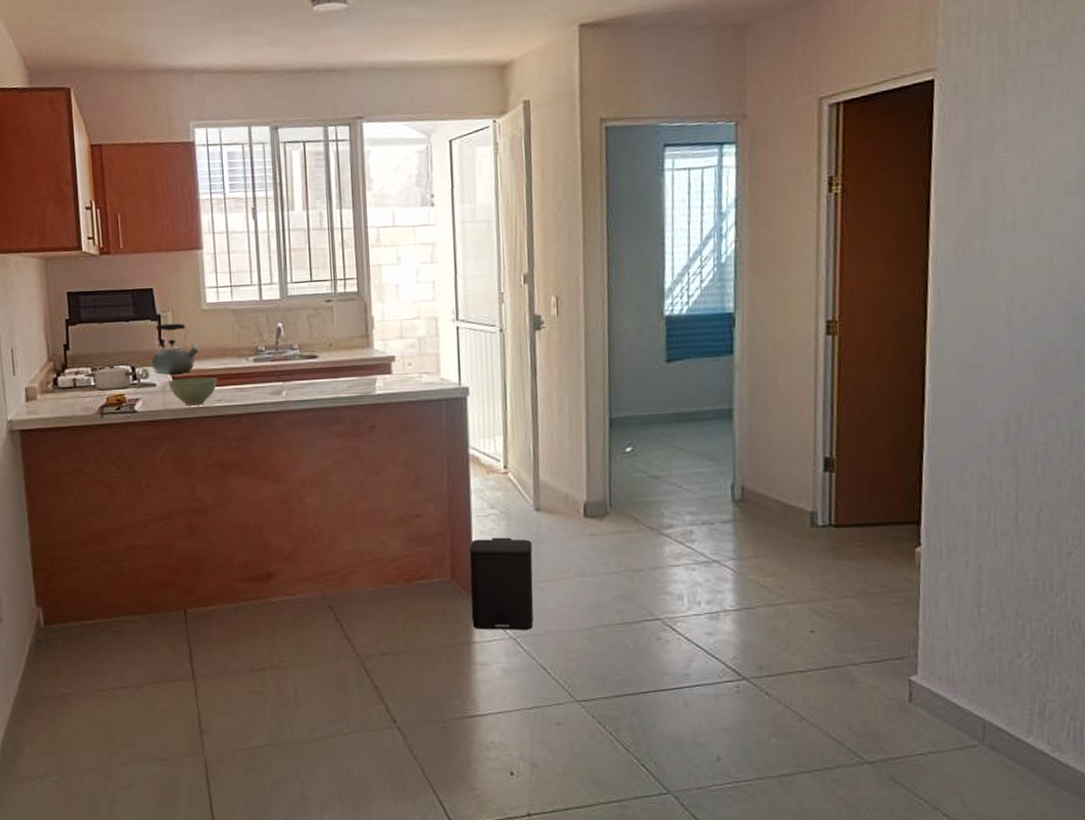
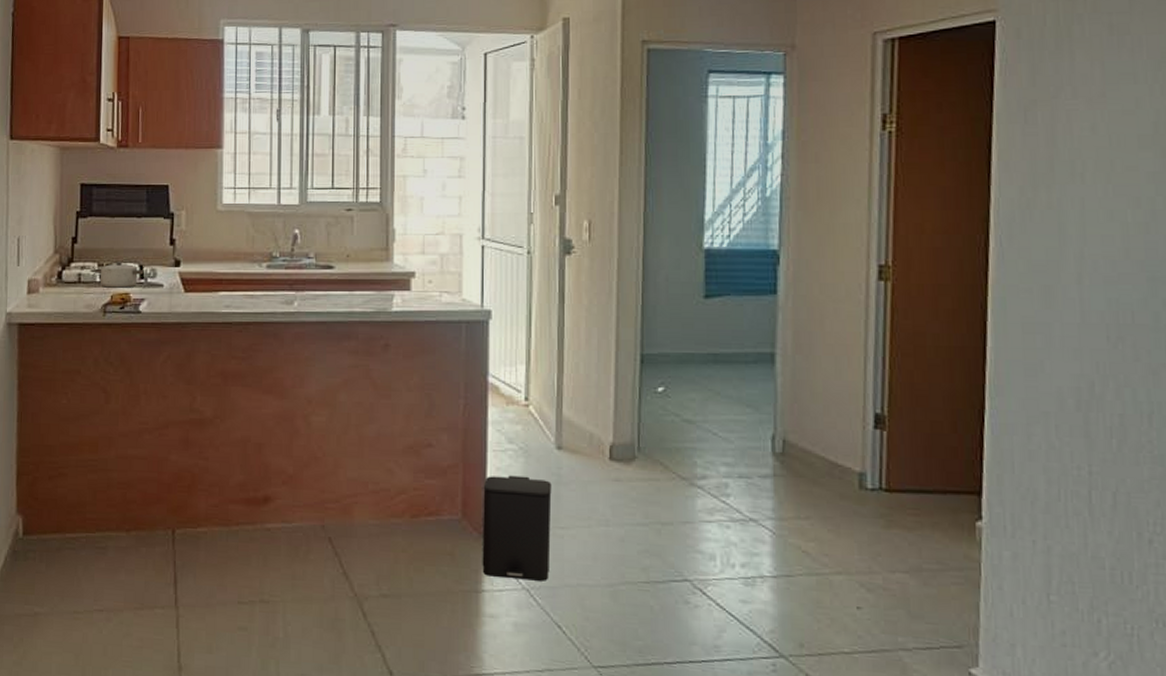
kettle: present [151,323,201,375] -> none [160,222,213,275]
bowl: present [168,377,218,406] -> none [176,281,228,310]

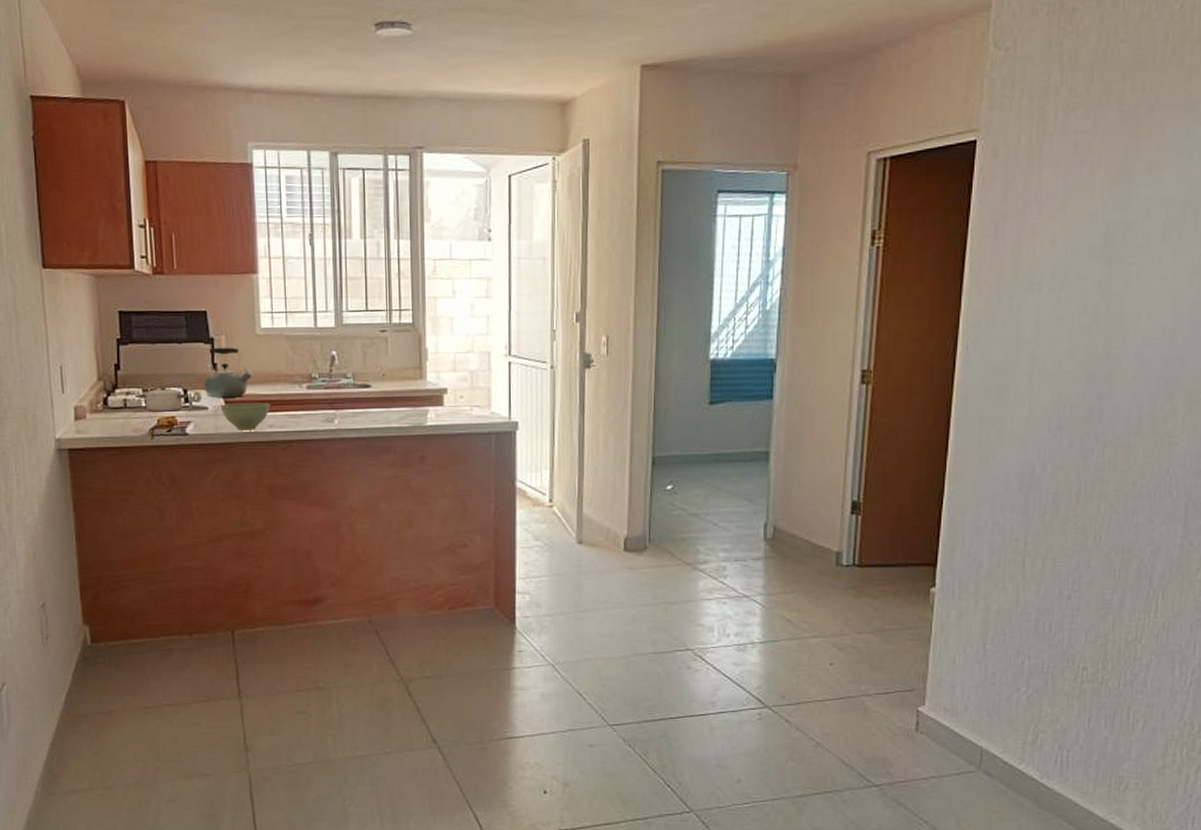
kettle: none [160,222,213,275] -> present [203,347,254,398]
bowl: none [176,281,228,310] -> present [220,402,270,431]
pedal bin: present [482,475,552,581] -> none [512,568,573,657]

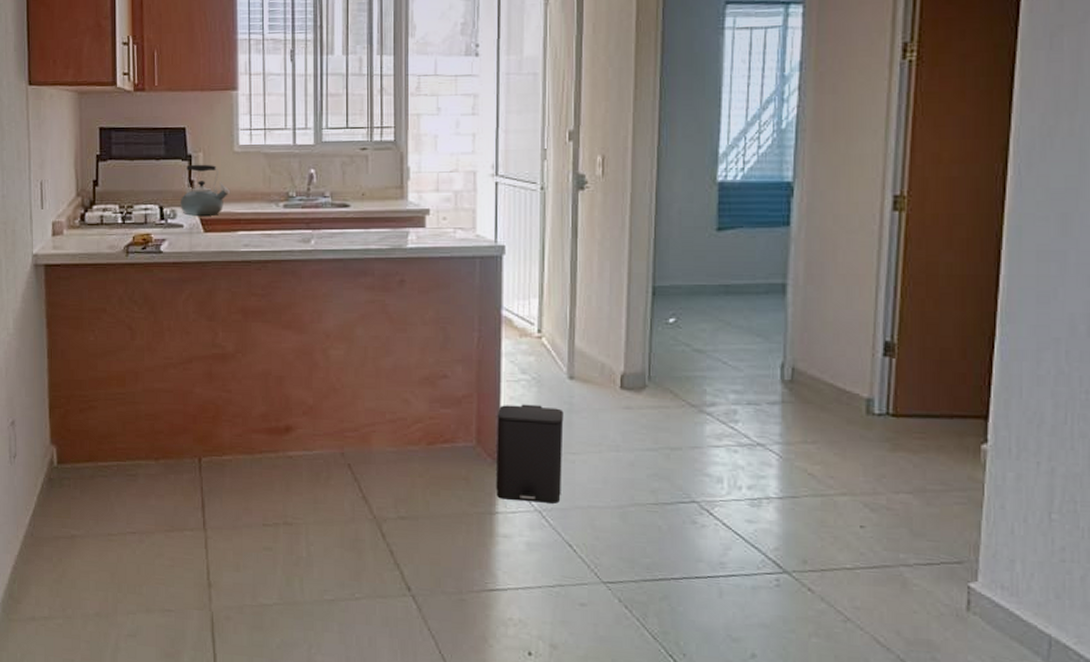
cooking pot: present [139,387,188,412] -> none [115,203,164,229]
bowl: present [220,402,270,431] -> none [195,221,246,249]
pedal bin: none [512,568,573,657] -> present [496,404,564,504]

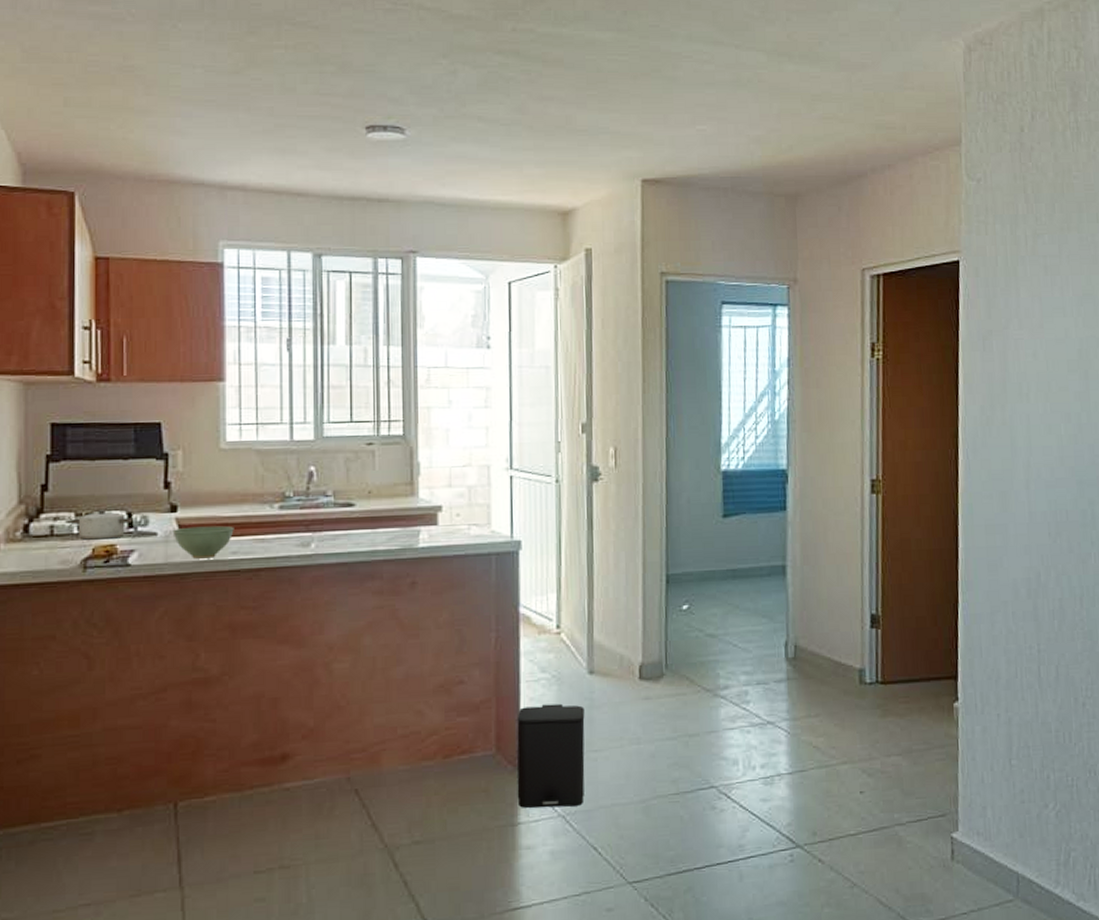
cooking pot: none [115,203,164,229] -> present [70,510,133,540]
kettle: present [180,164,231,216] -> none [153,463,216,522]
bowl: none [195,221,246,249] -> present [172,525,234,559]

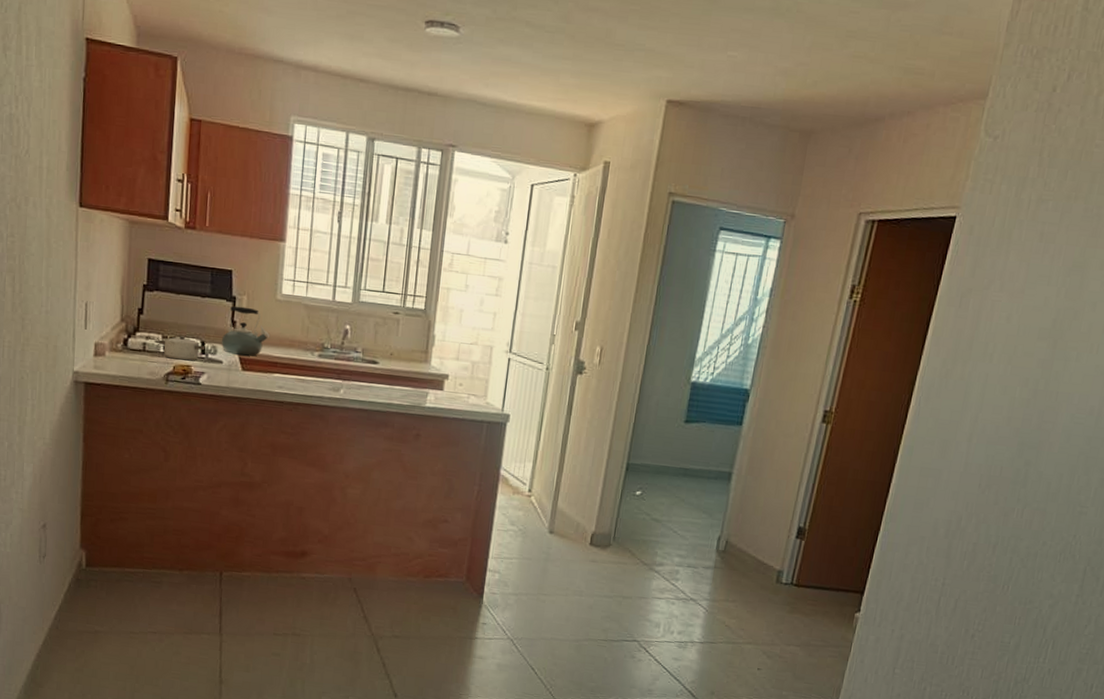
kettle: none [153,463,216,522] -> present [221,306,270,356]
bowl: present [172,525,234,559] -> none [234,360,282,389]
pedal bin: present [517,703,585,808] -> none [477,549,541,634]

